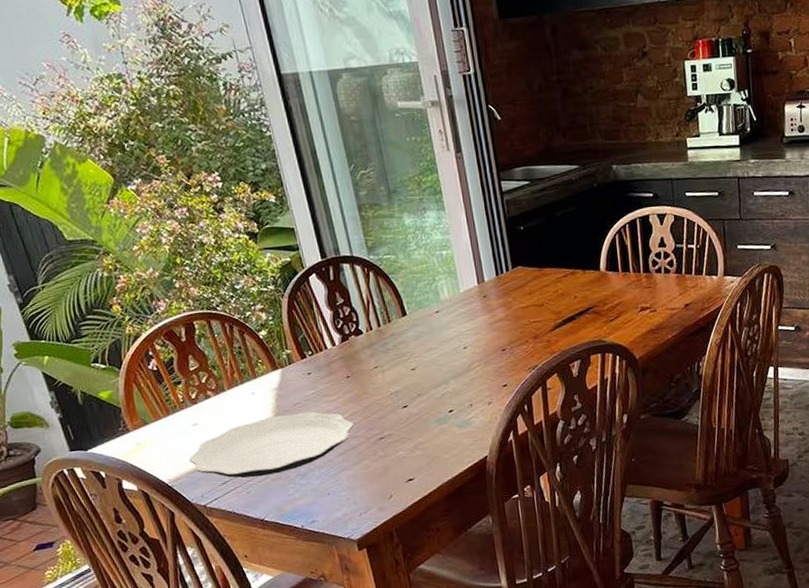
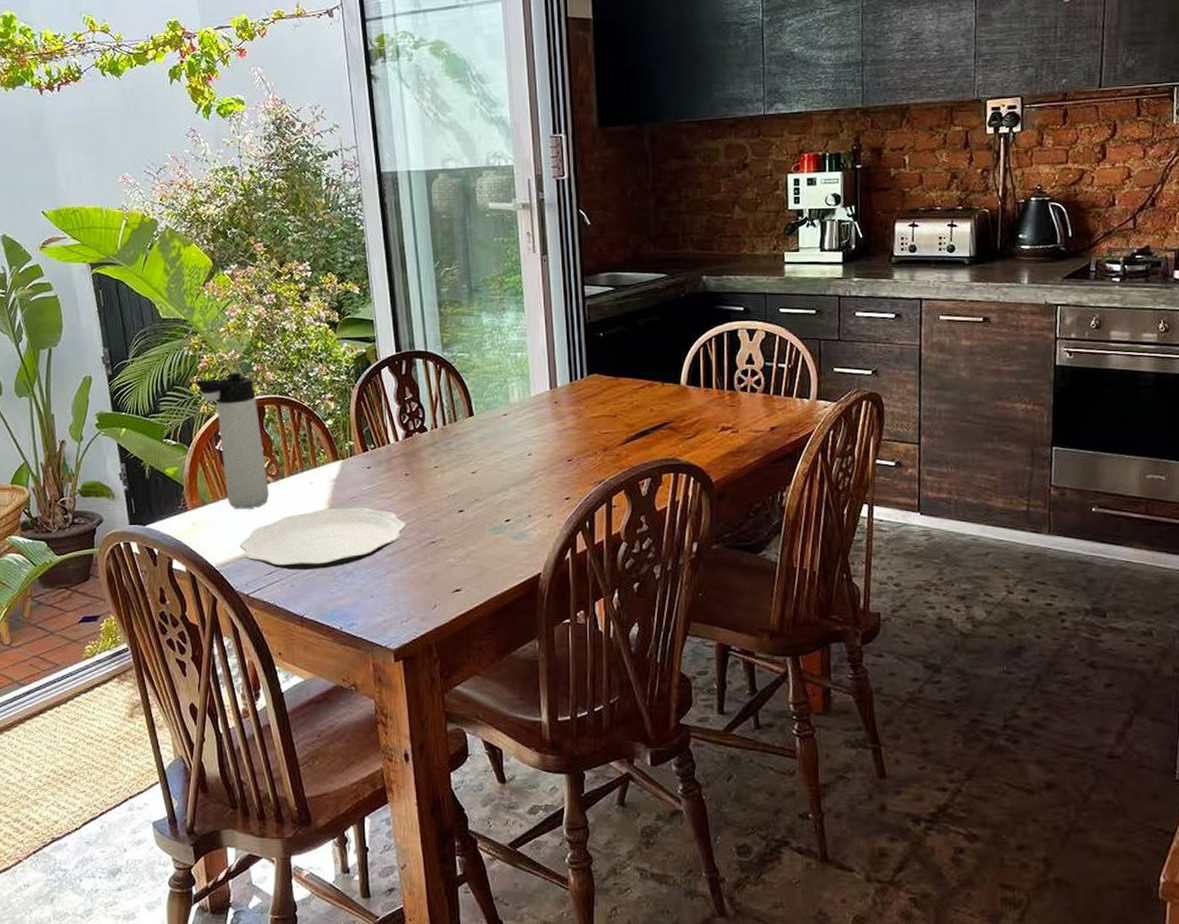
thermos bottle: none [116,291,212,426] -> present [196,373,269,509]

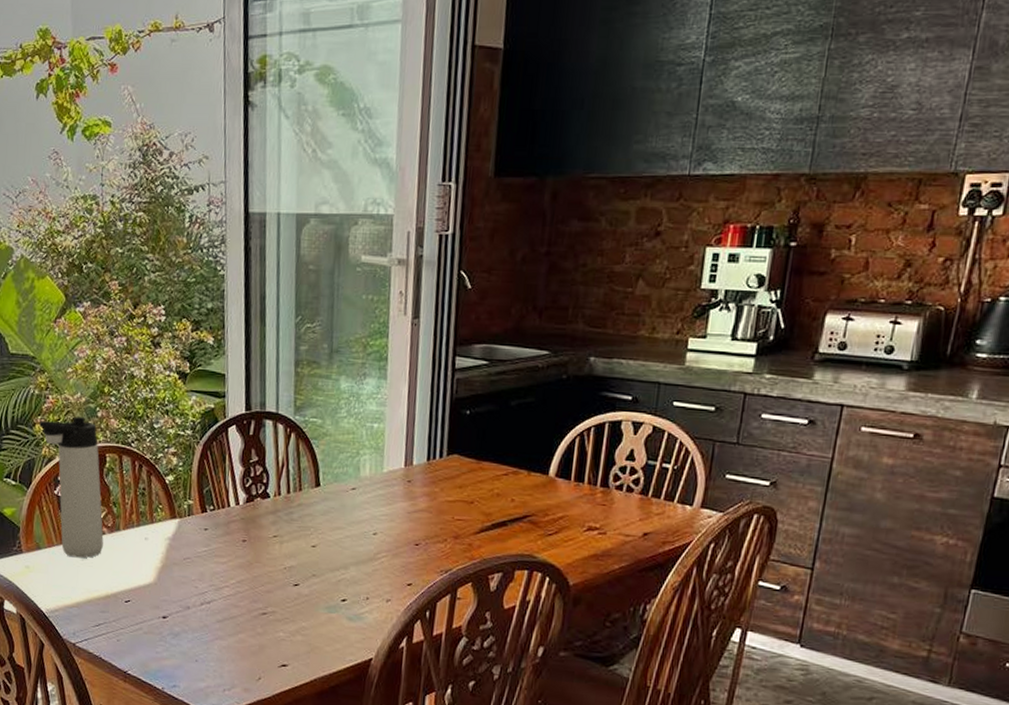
plate: present [239,507,406,570] -> none [70,566,239,628]

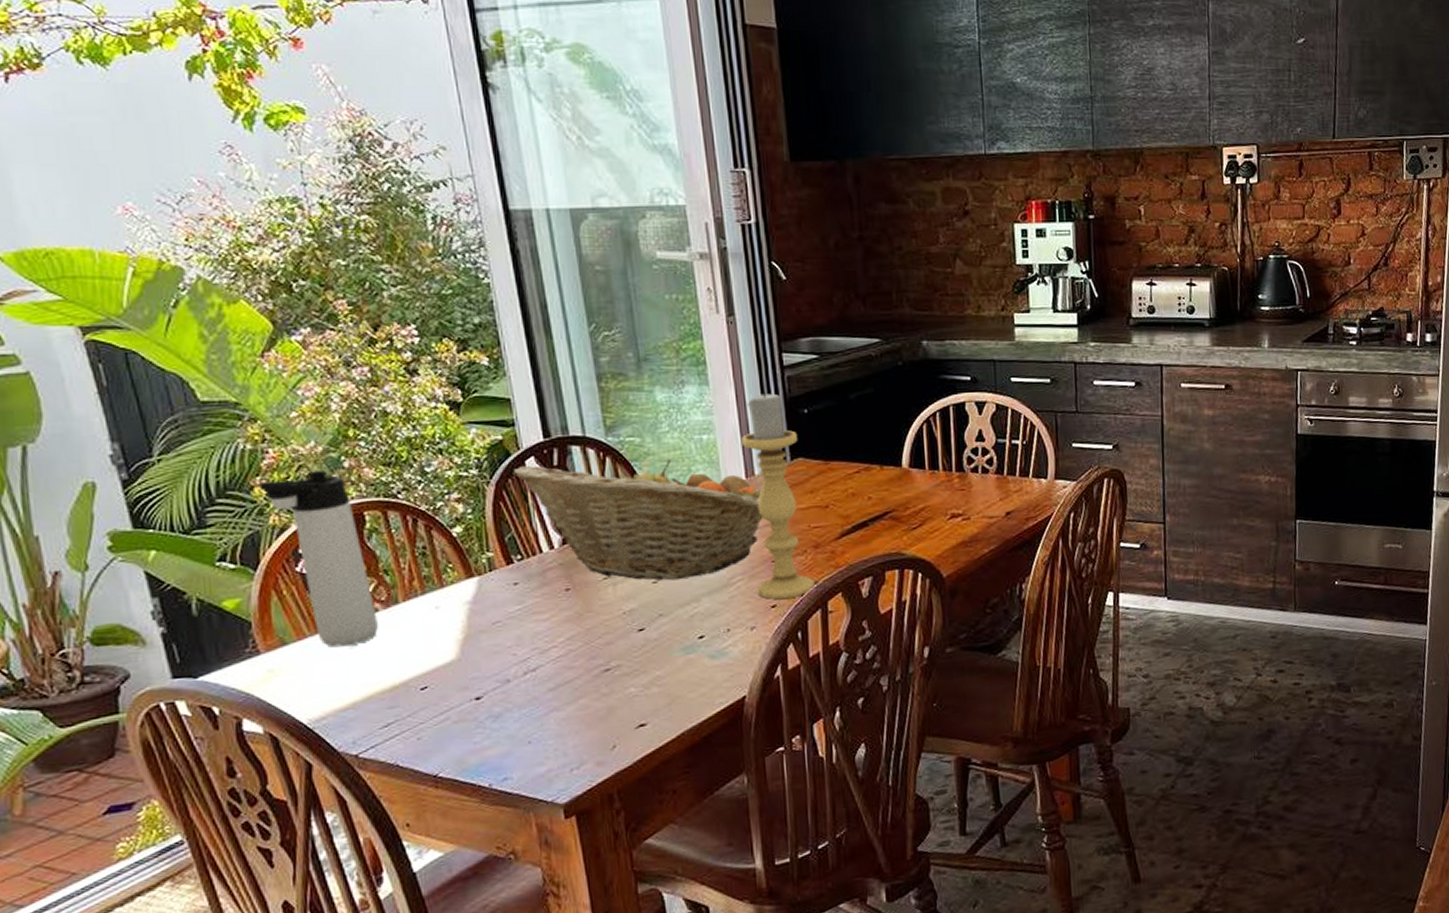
fruit basket: none [218,431,416,548] -> present [513,459,763,581]
candle holder: none [398,389,457,580] -> present [742,391,815,599]

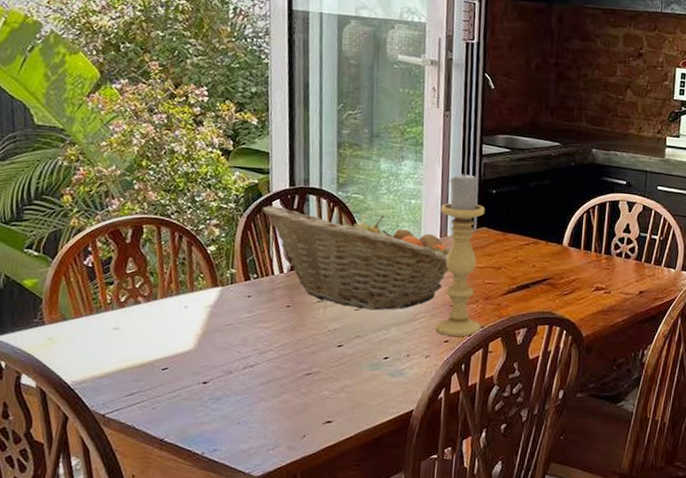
thermos bottle: present [259,470,378,648] -> none [68,188,139,328]

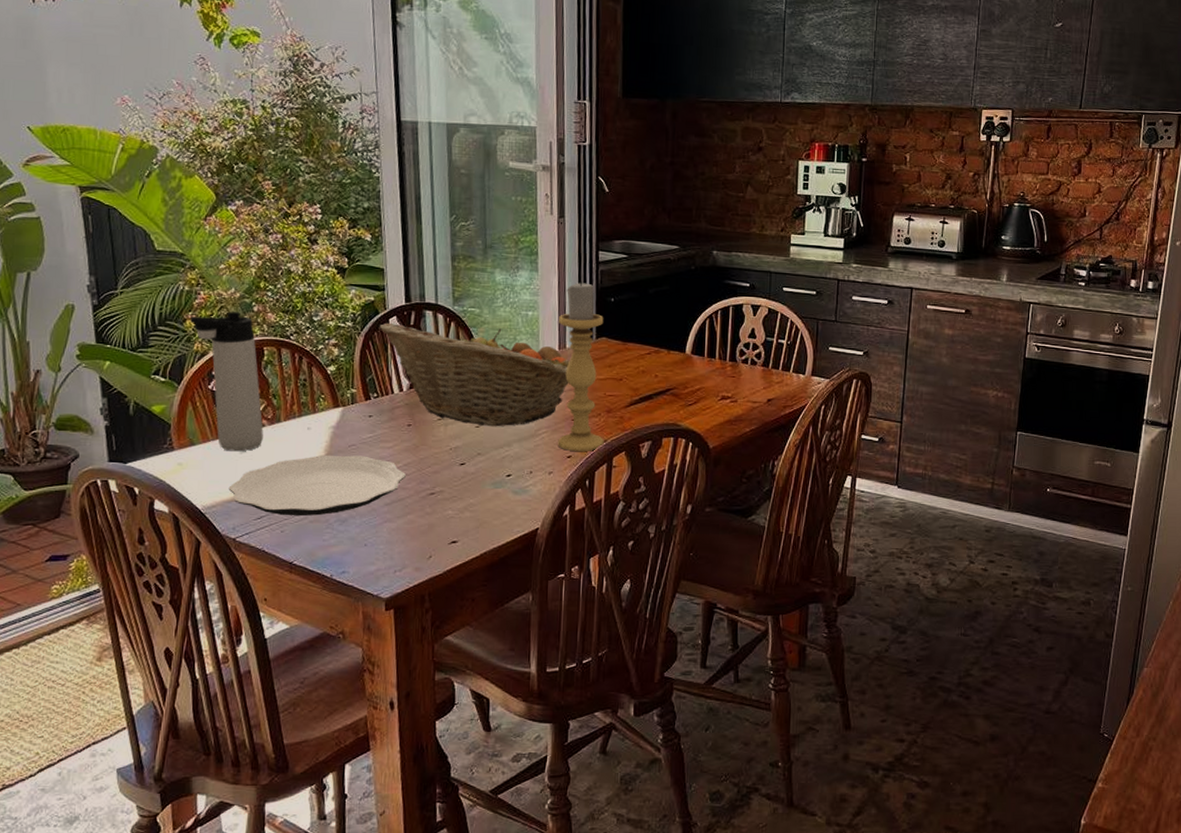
thermos bottle: none [68,188,139,328] -> present [190,312,264,452]
plate: none [100,333,283,394] -> present [228,454,406,517]

